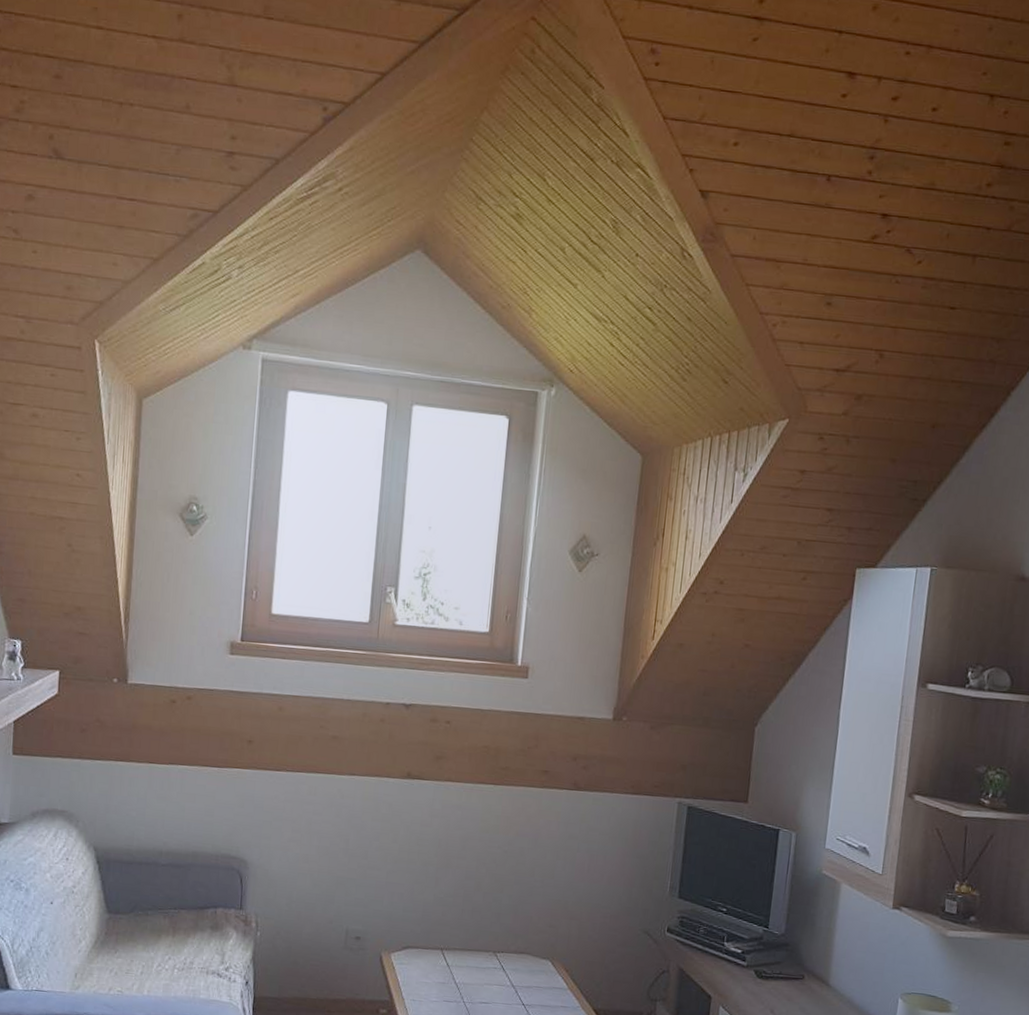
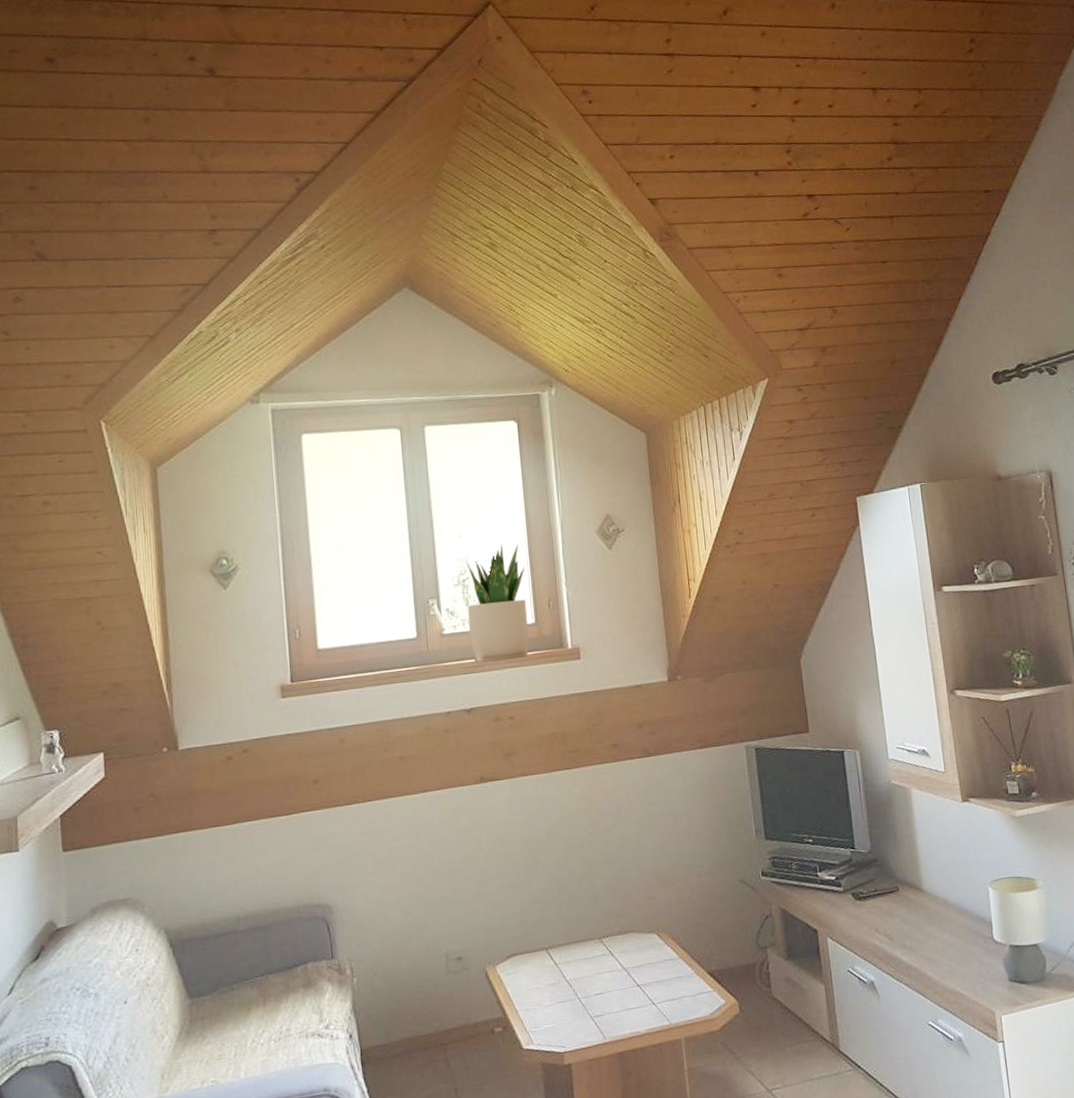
planter: none [421,544,489,665] -> present [465,544,529,663]

